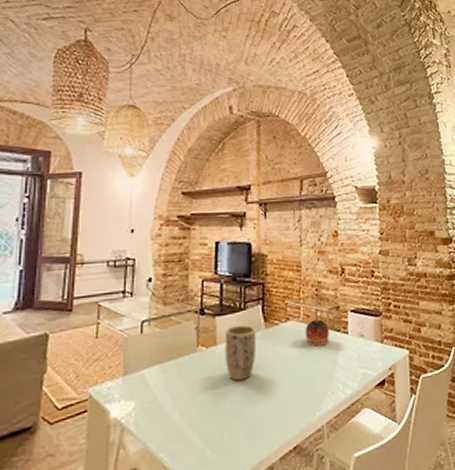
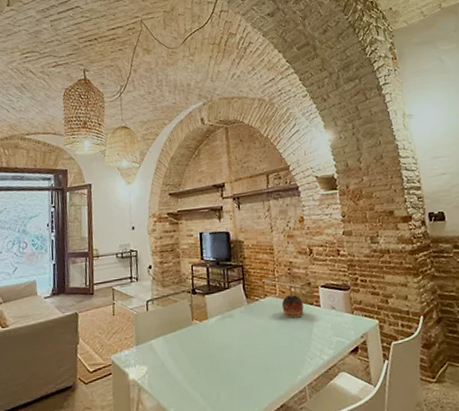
plant pot: present [225,325,257,381] -> none [214,302,241,349]

